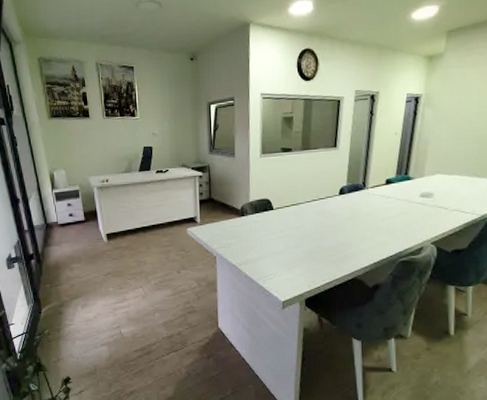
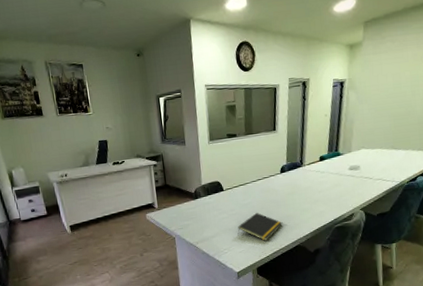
notepad: none [286,237,338,269] -> present [237,213,283,241]

